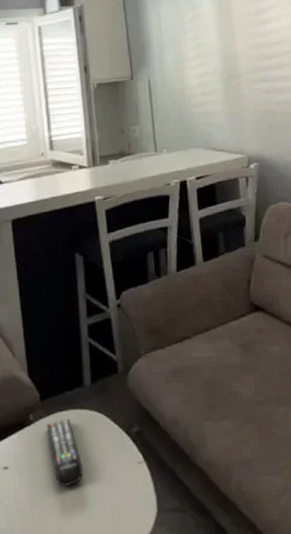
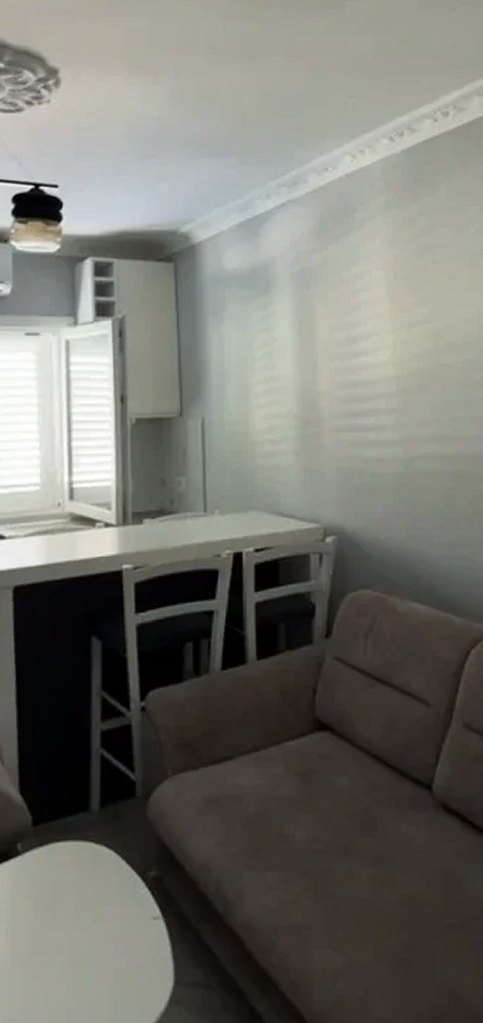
remote control: present [46,418,83,487] -> none [37,852,81,943]

